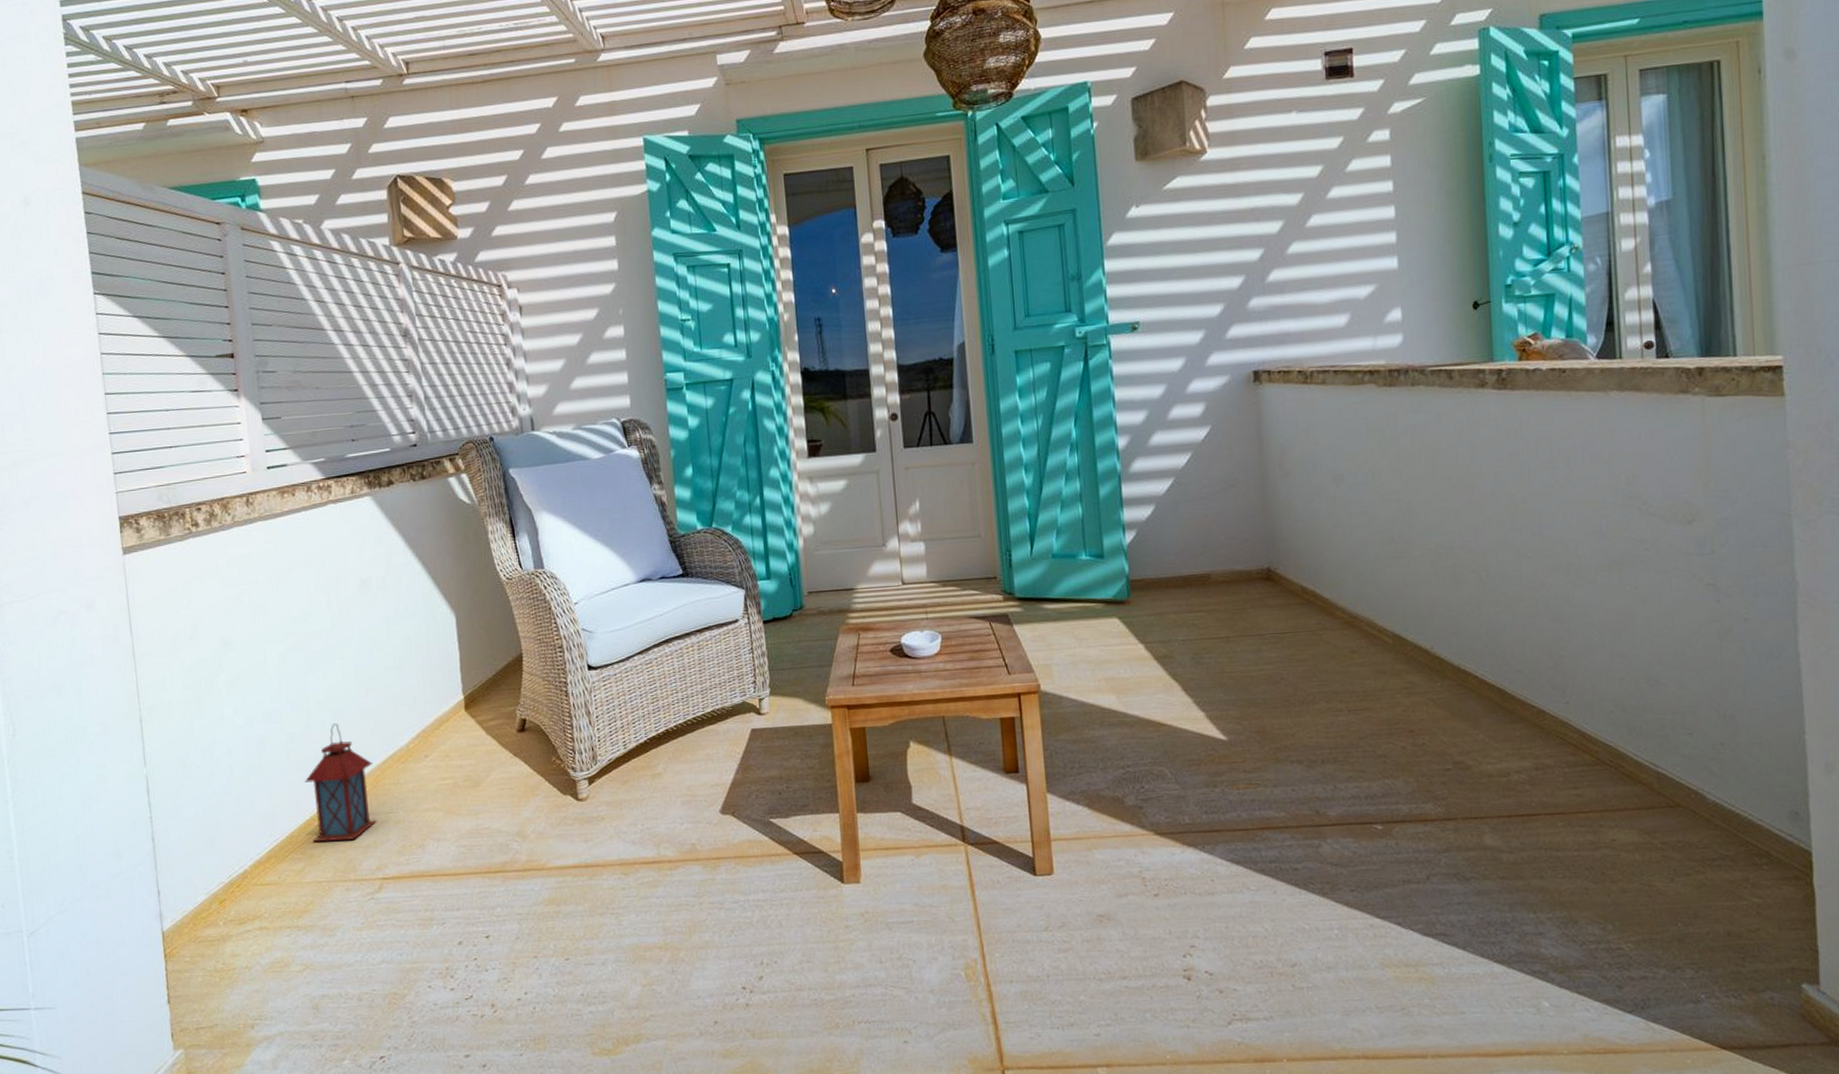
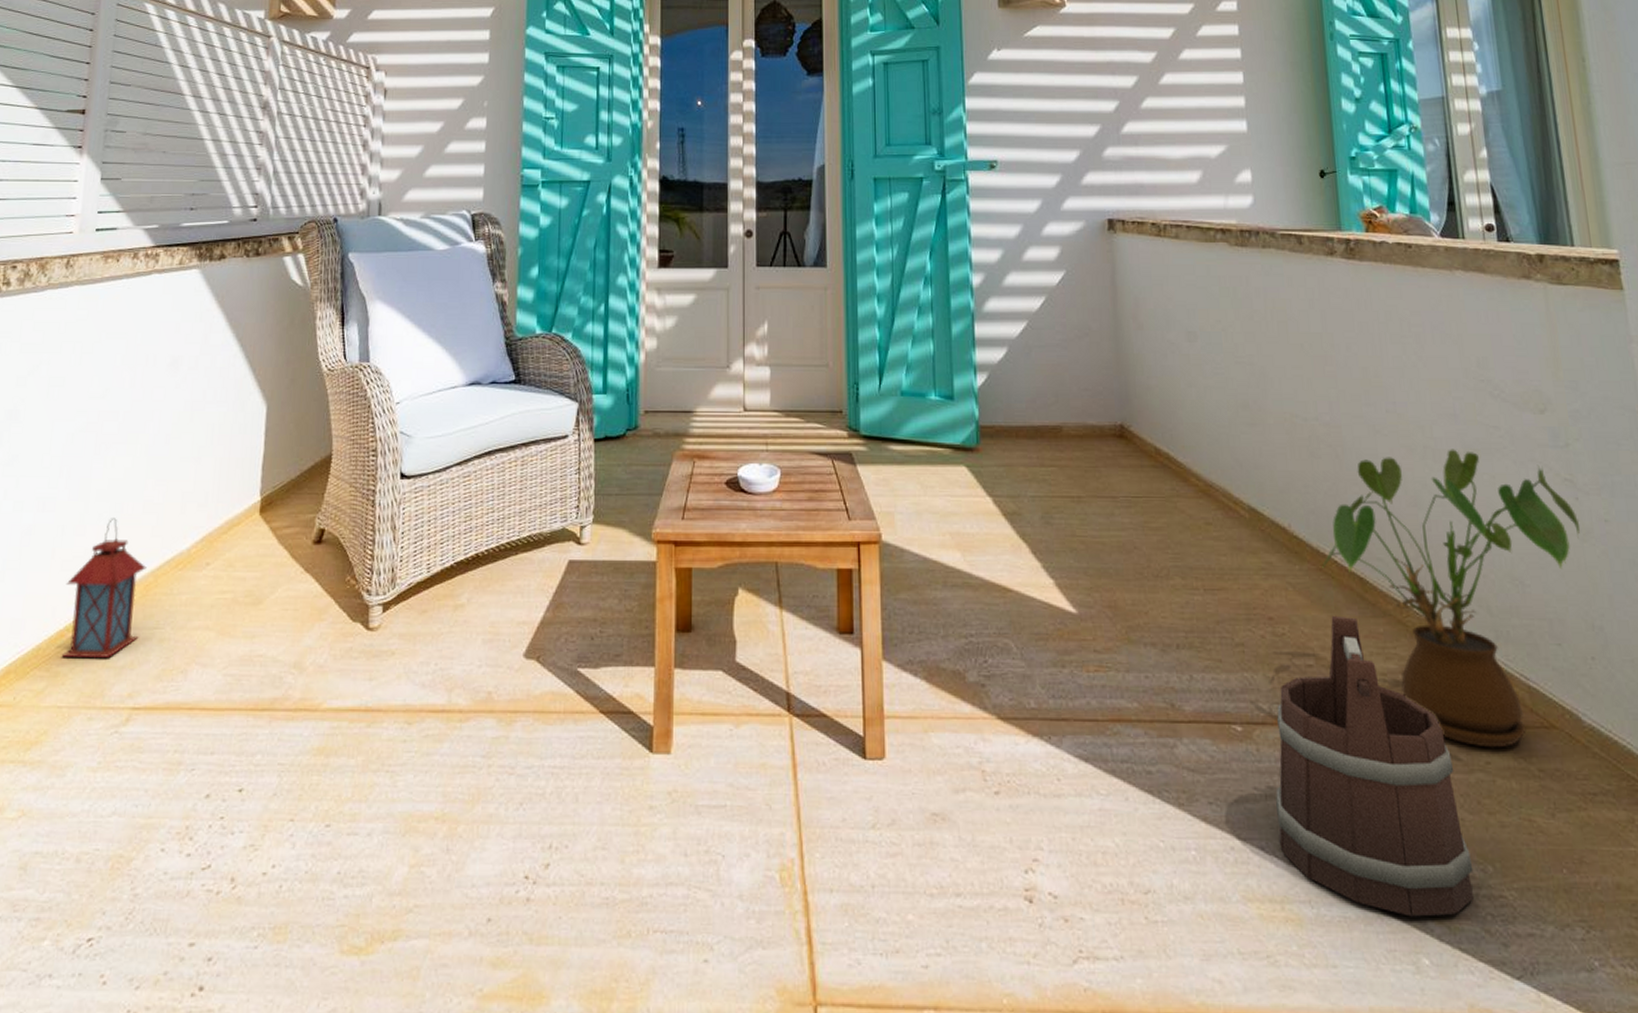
bucket: none [1413,724,1594,970] -> present [1275,615,1475,917]
house plant: none [1463,564,1720,828] -> present [1322,449,1581,748]

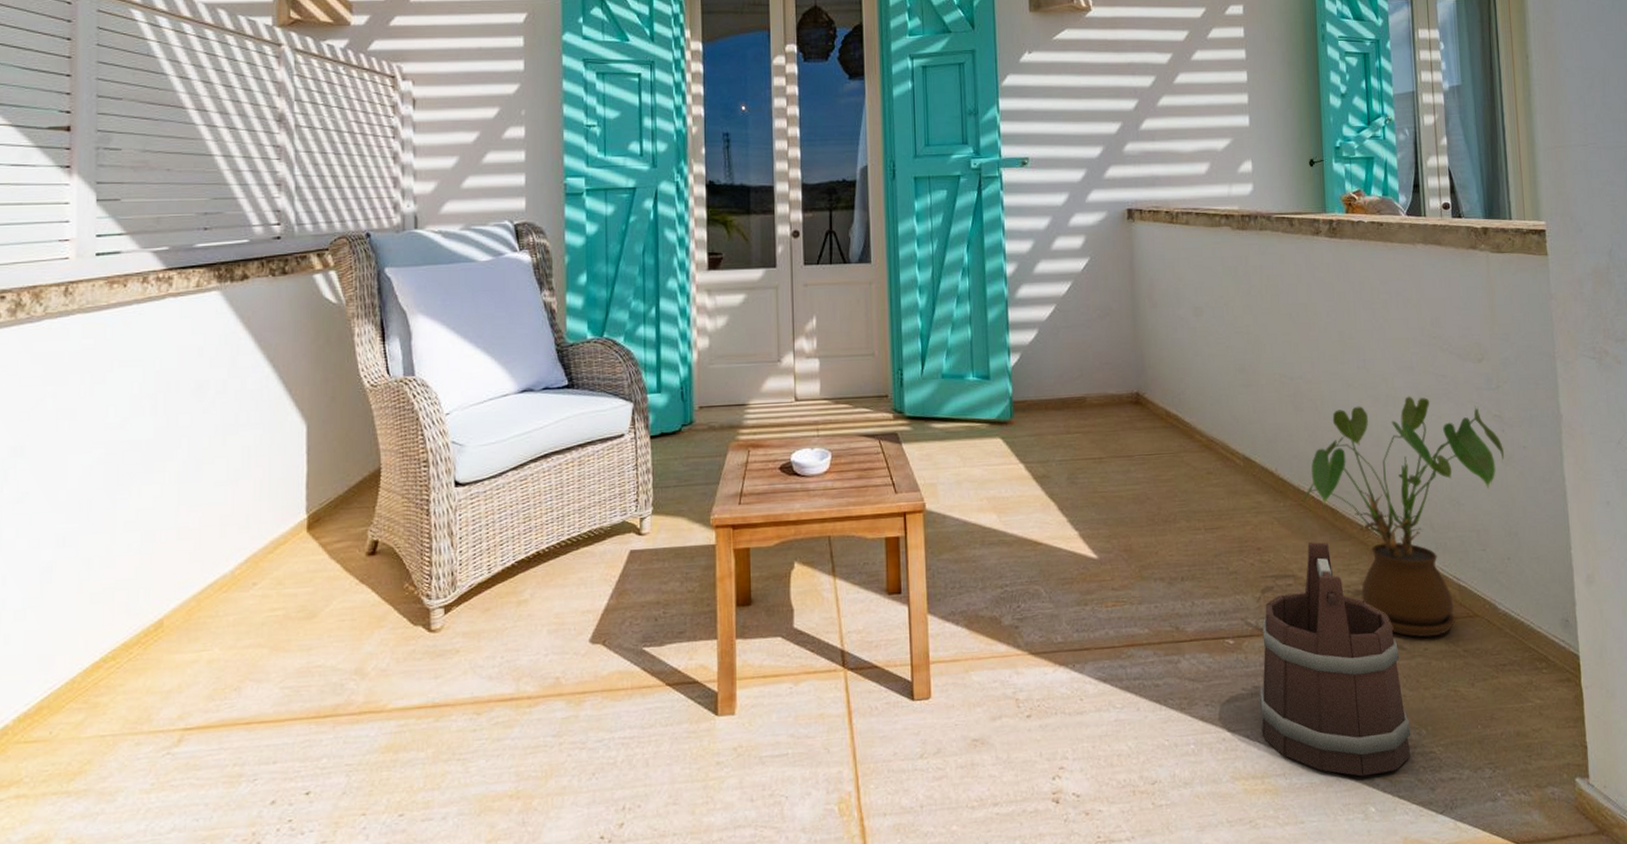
lantern: present [61,518,147,659] -> none [97,547,187,688]

